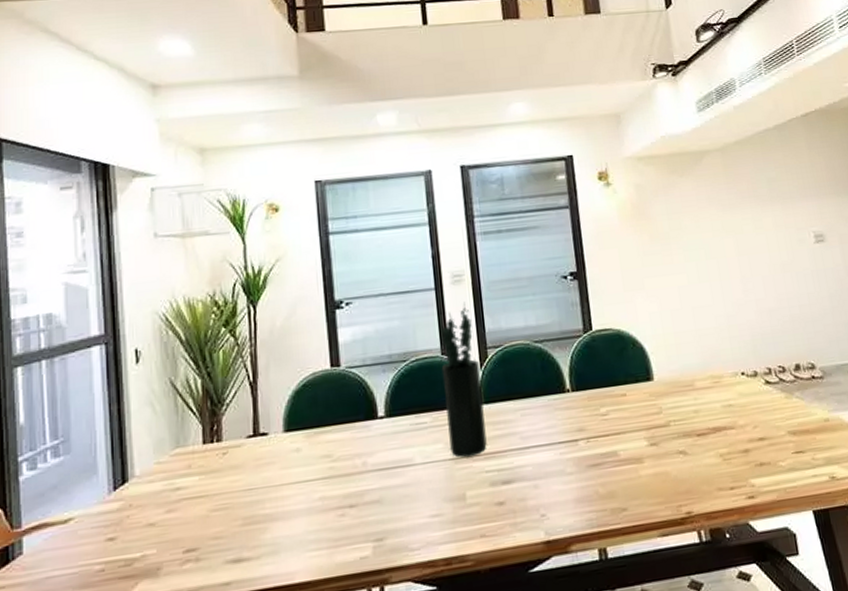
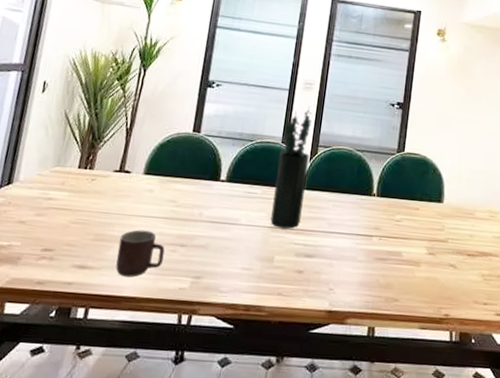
mug: none [274,498,333,561] -> present [115,229,165,278]

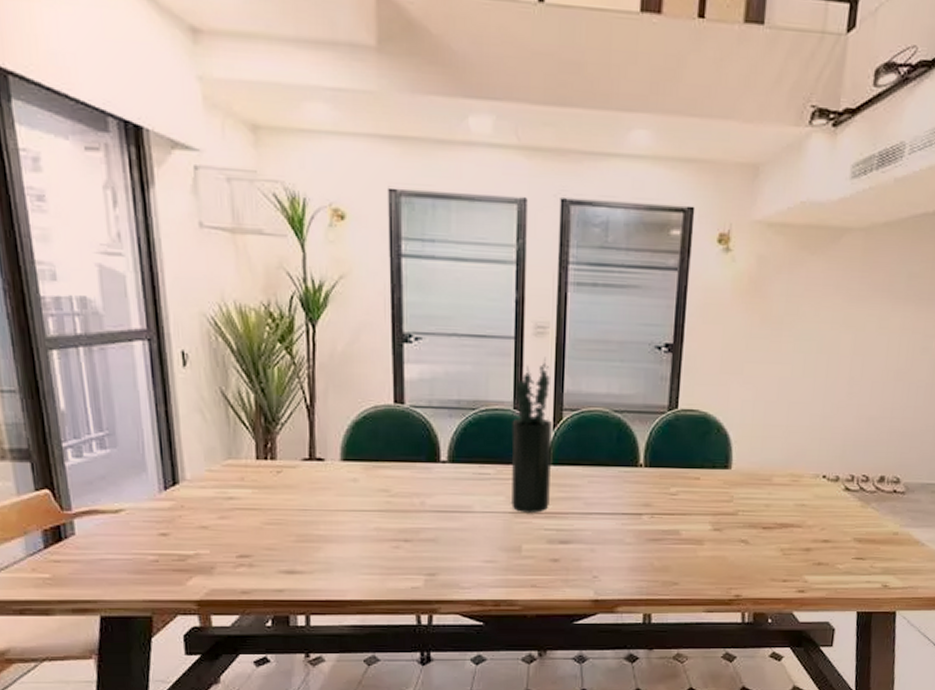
mug: present [115,229,165,278] -> none [328,526,386,580]

